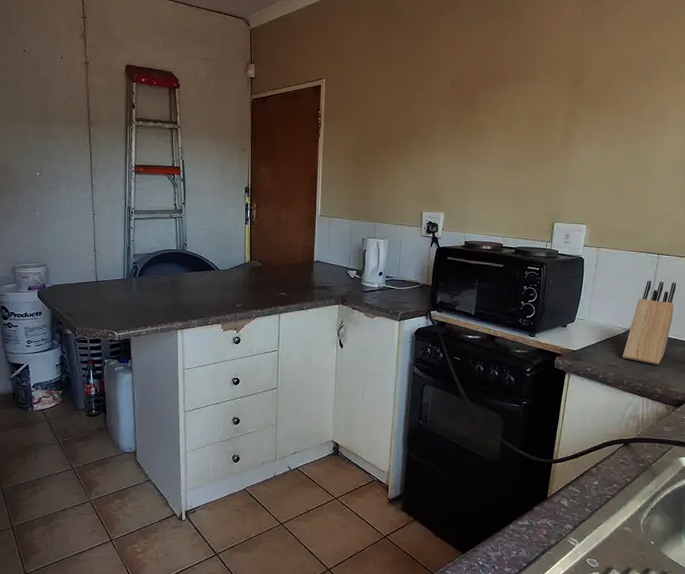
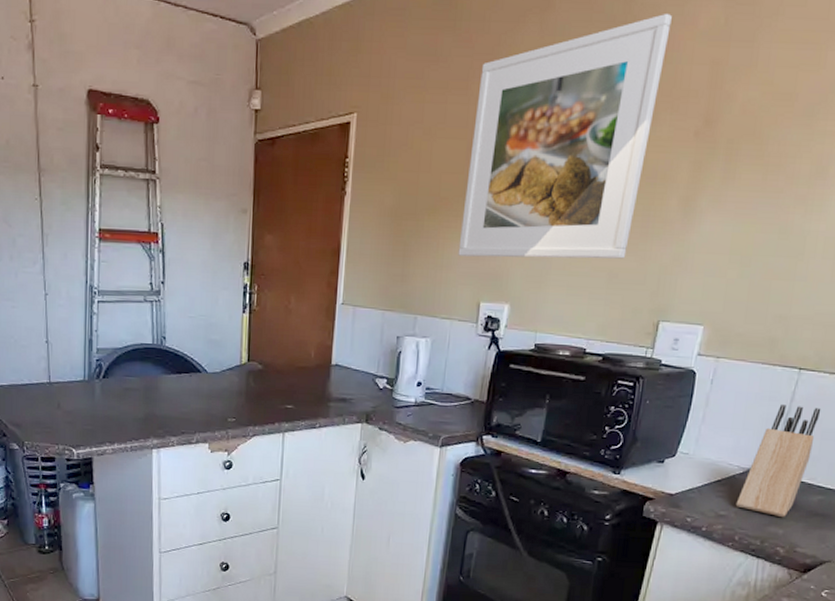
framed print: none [404,9,544,179] -> present [458,14,672,259]

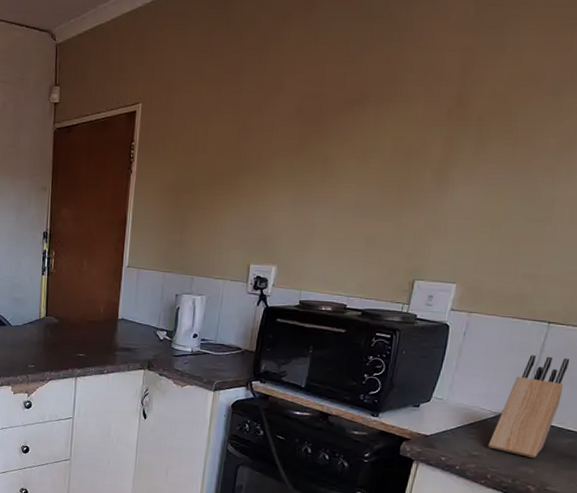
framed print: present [458,14,672,259] -> none [230,9,425,225]

